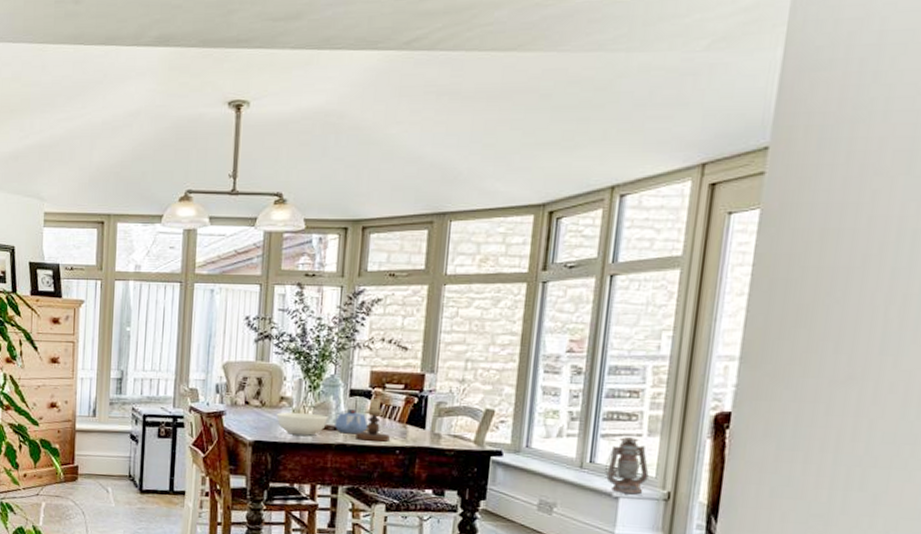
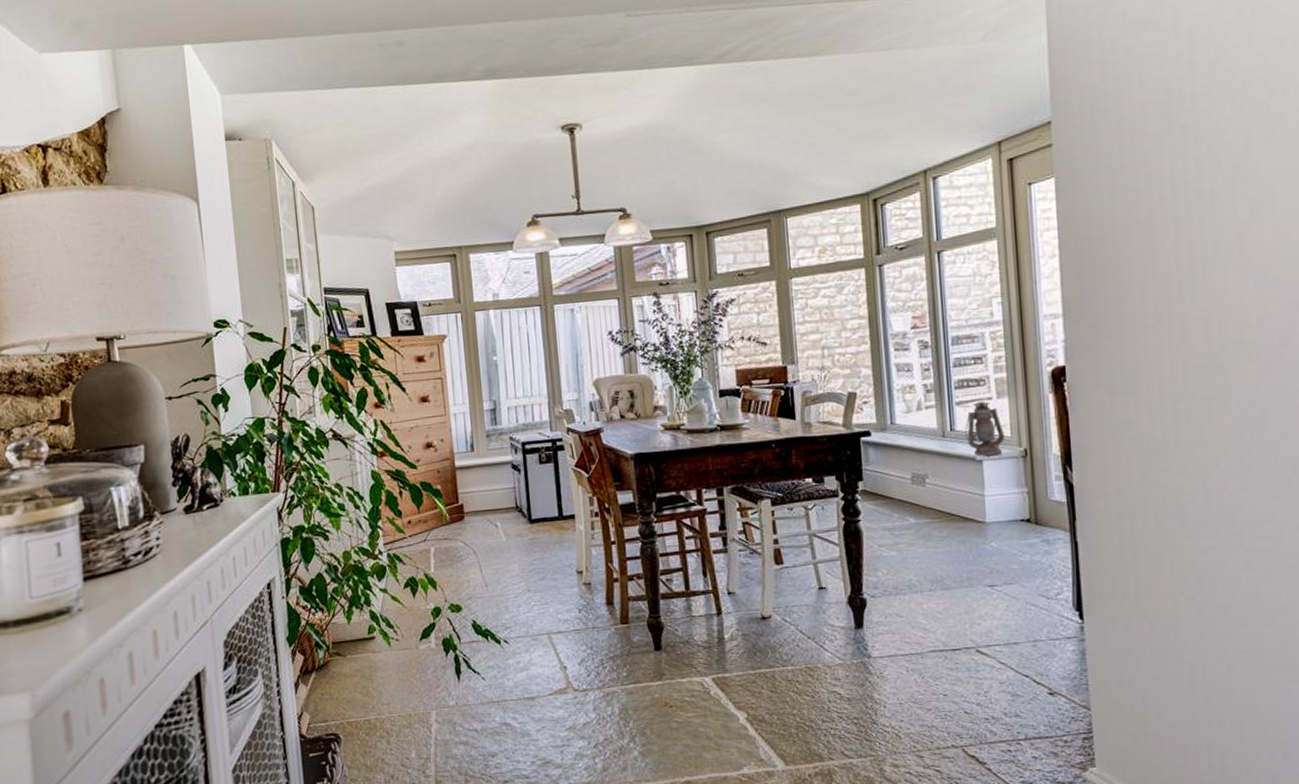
bowl: present [276,412,328,436] -> none [652,419,703,443]
teapot: present [335,408,369,434] -> none [710,408,742,434]
candlestick: present [356,398,390,442] -> none [731,396,764,439]

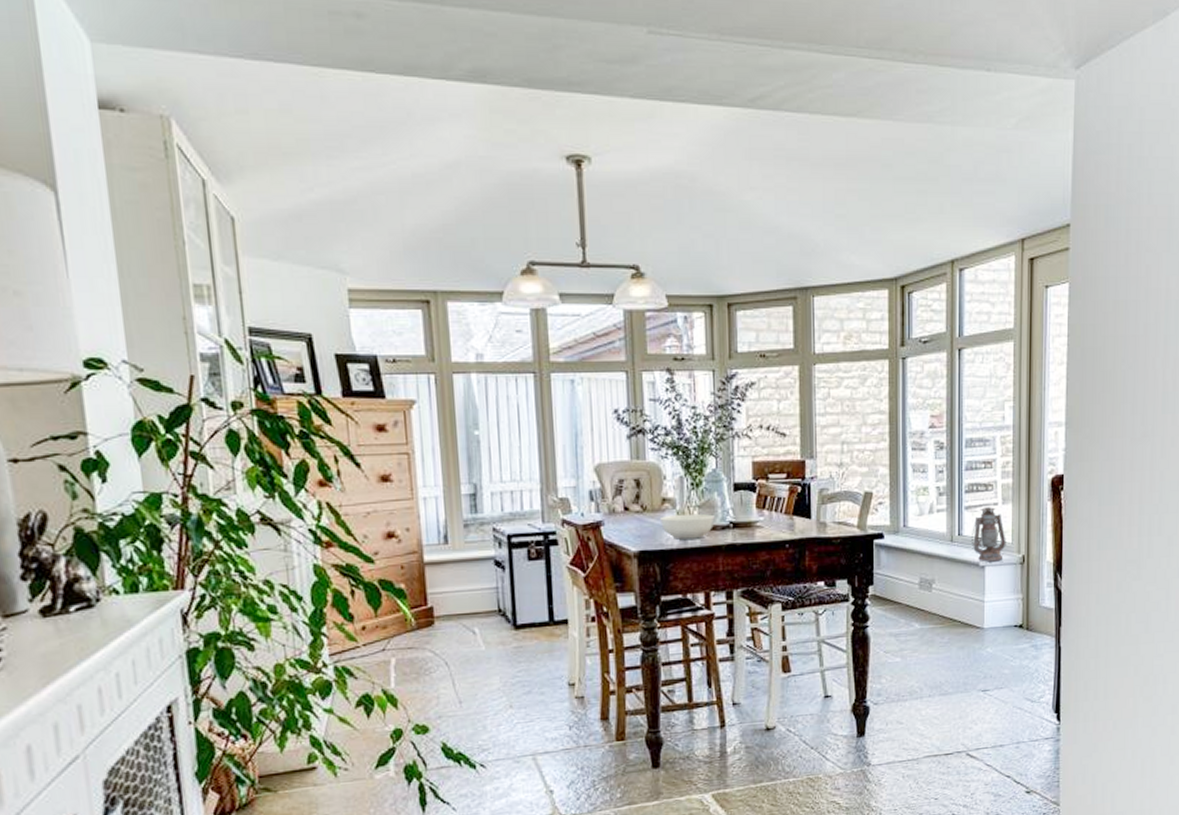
bowl: none [652,419,703,443] -> present [659,513,715,540]

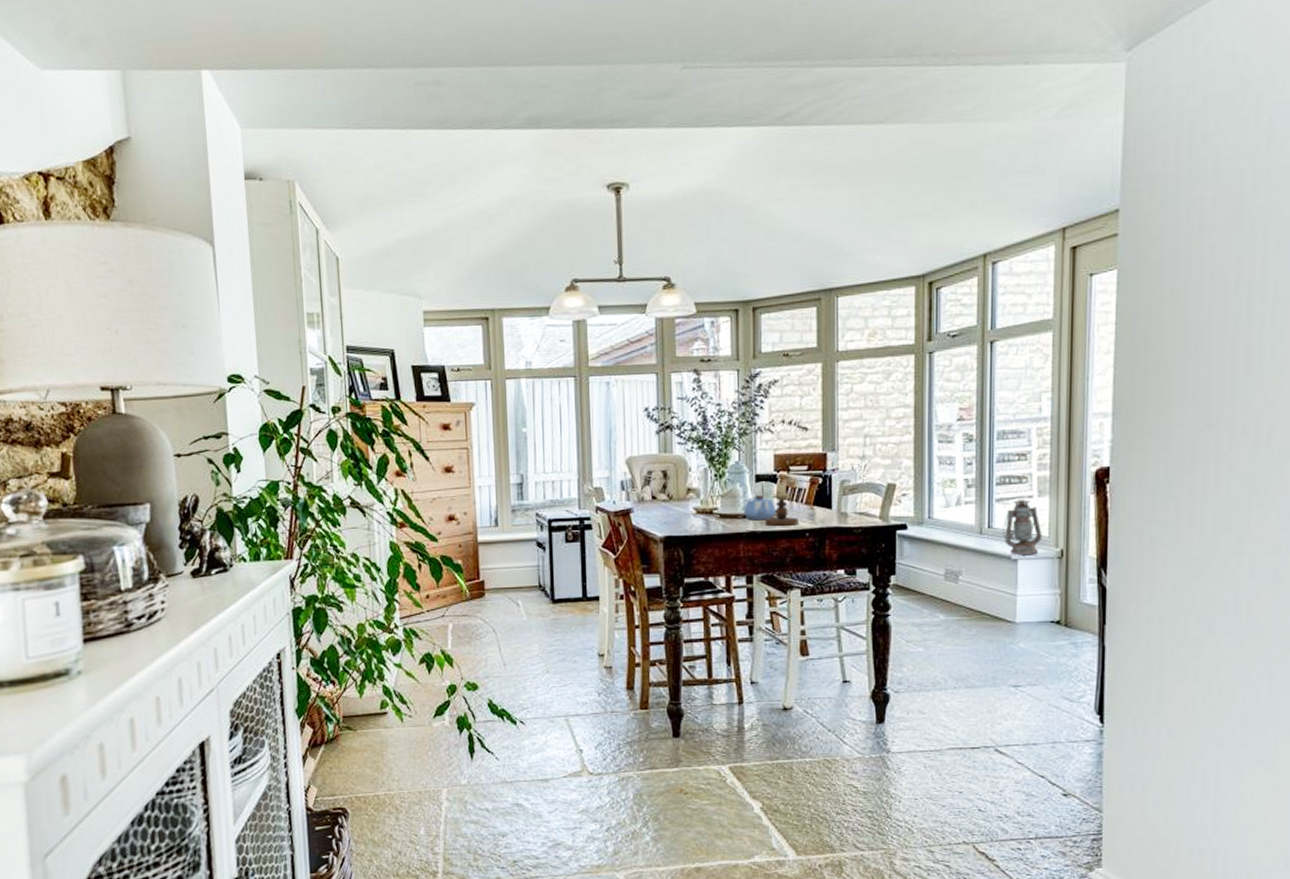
bowl: present [659,513,715,540] -> none [684,503,737,527]
teapot: none [722,504,756,532] -> present [744,494,777,521]
candlestick: none [745,491,778,538] -> present [765,482,798,526]

